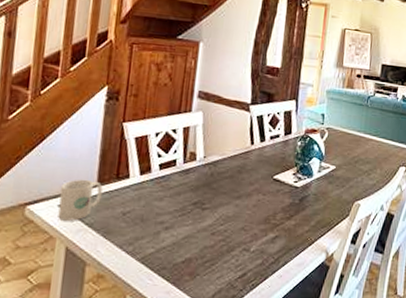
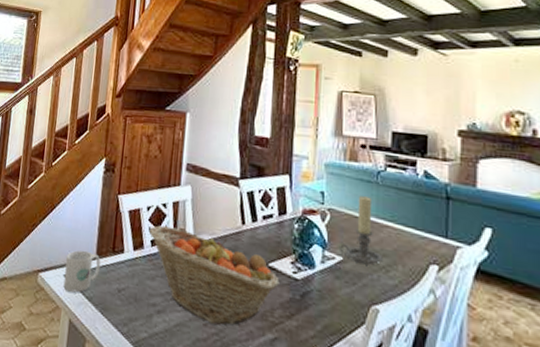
fruit basket: none [158,150,282,232] -> present [150,225,279,325]
candle holder: none [334,117,367,171] -> present [340,196,383,266]

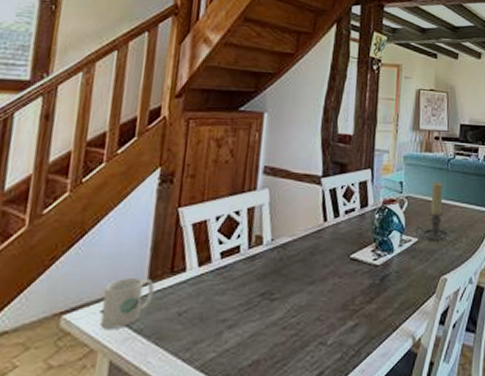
fruit basket: present [150,225,279,325] -> none [219,235,361,325]

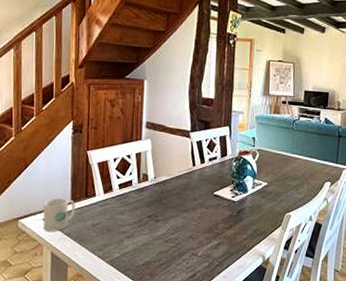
candle holder: present [415,182,451,242] -> none [265,139,295,187]

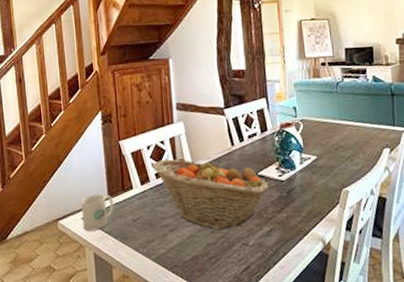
fruit basket: none [117,172,222,240] -> present [153,159,269,230]

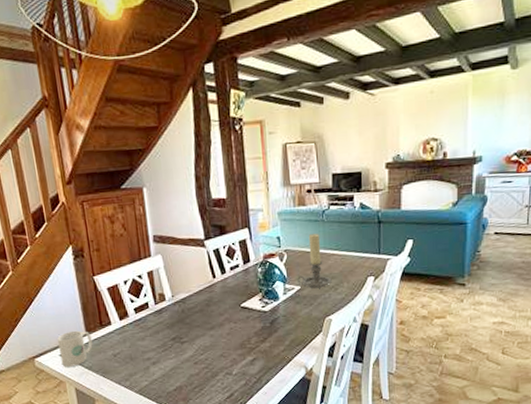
fruit basket: present [153,159,269,230] -> none [131,292,252,361]
candle holder: none [313,105,348,159] -> present [297,234,332,289]

